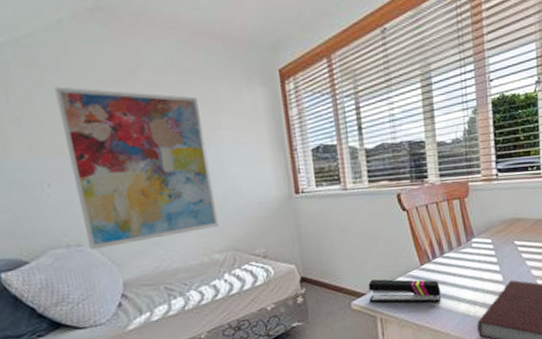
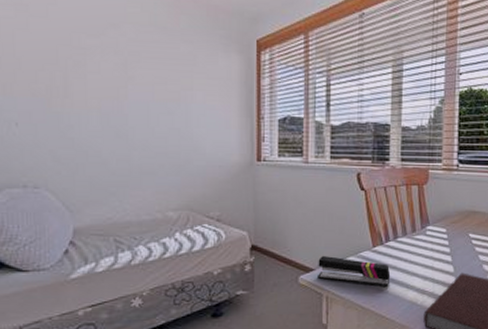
wall art: present [54,87,219,251] -> none [38,32,178,194]

